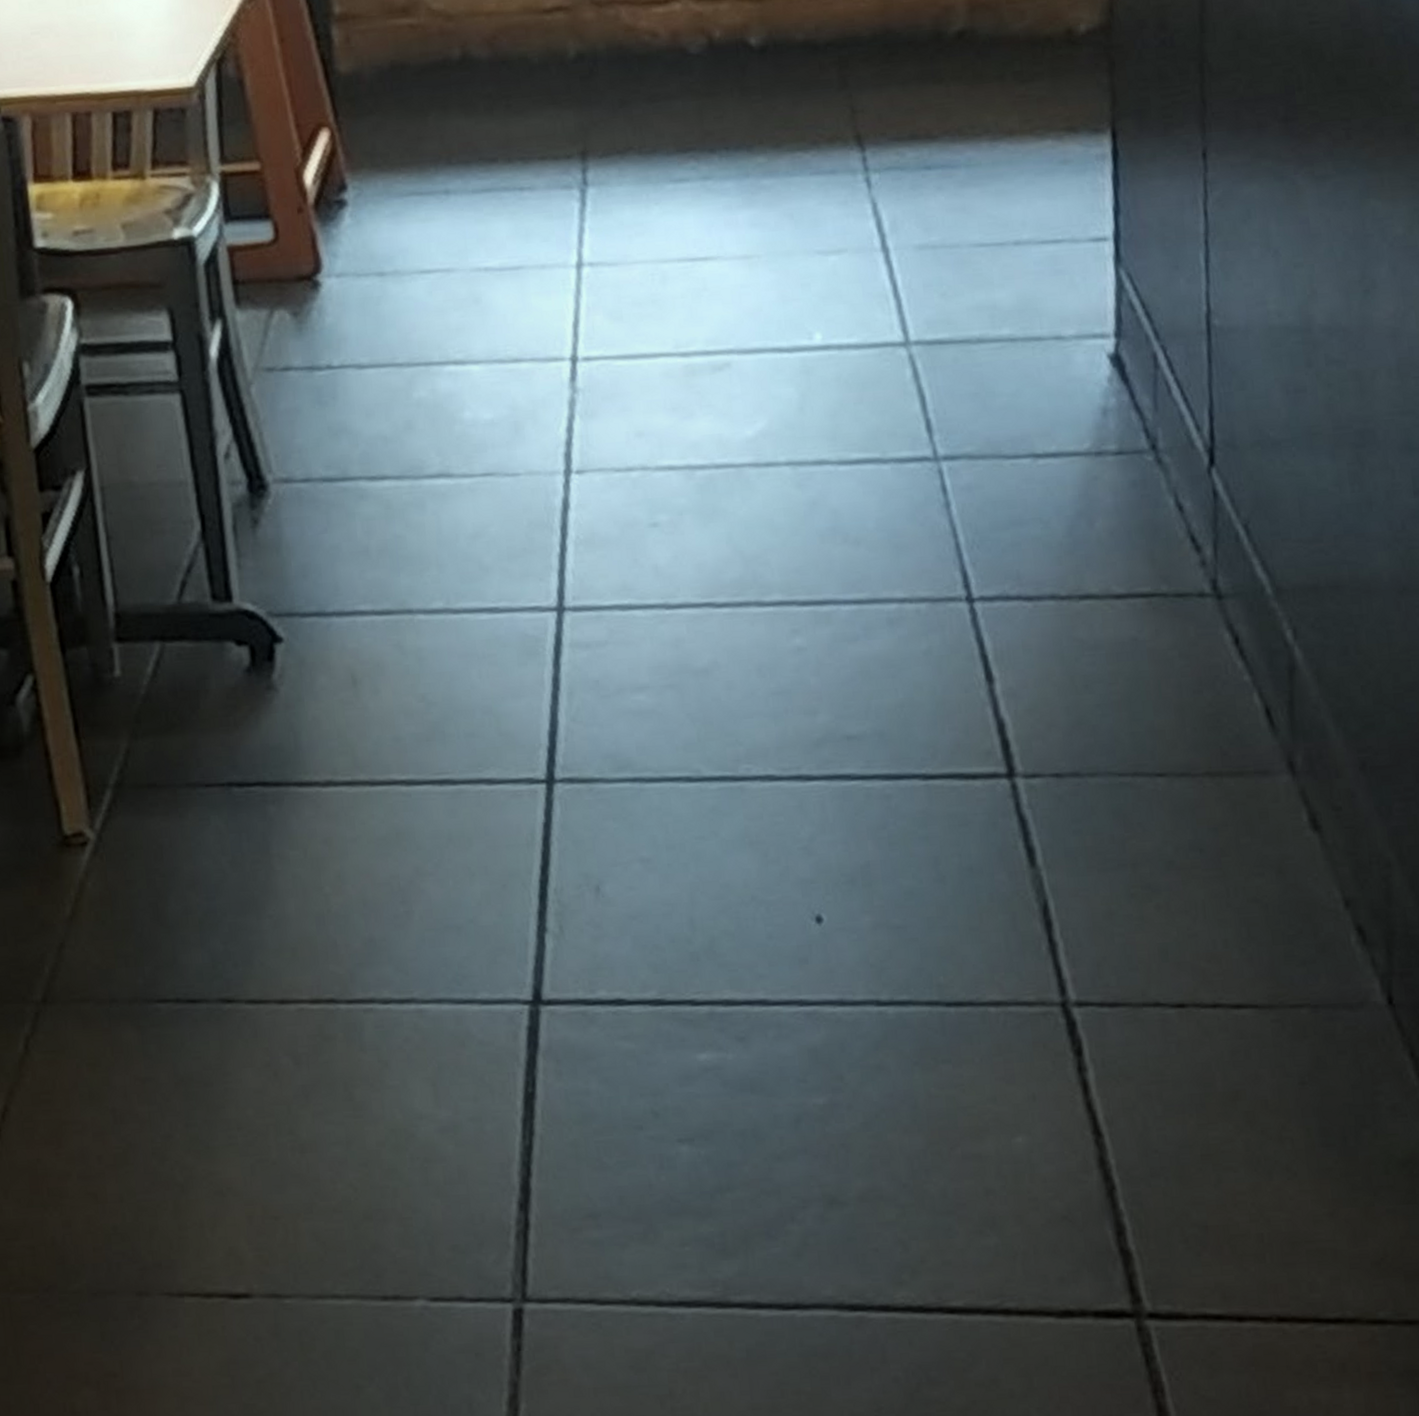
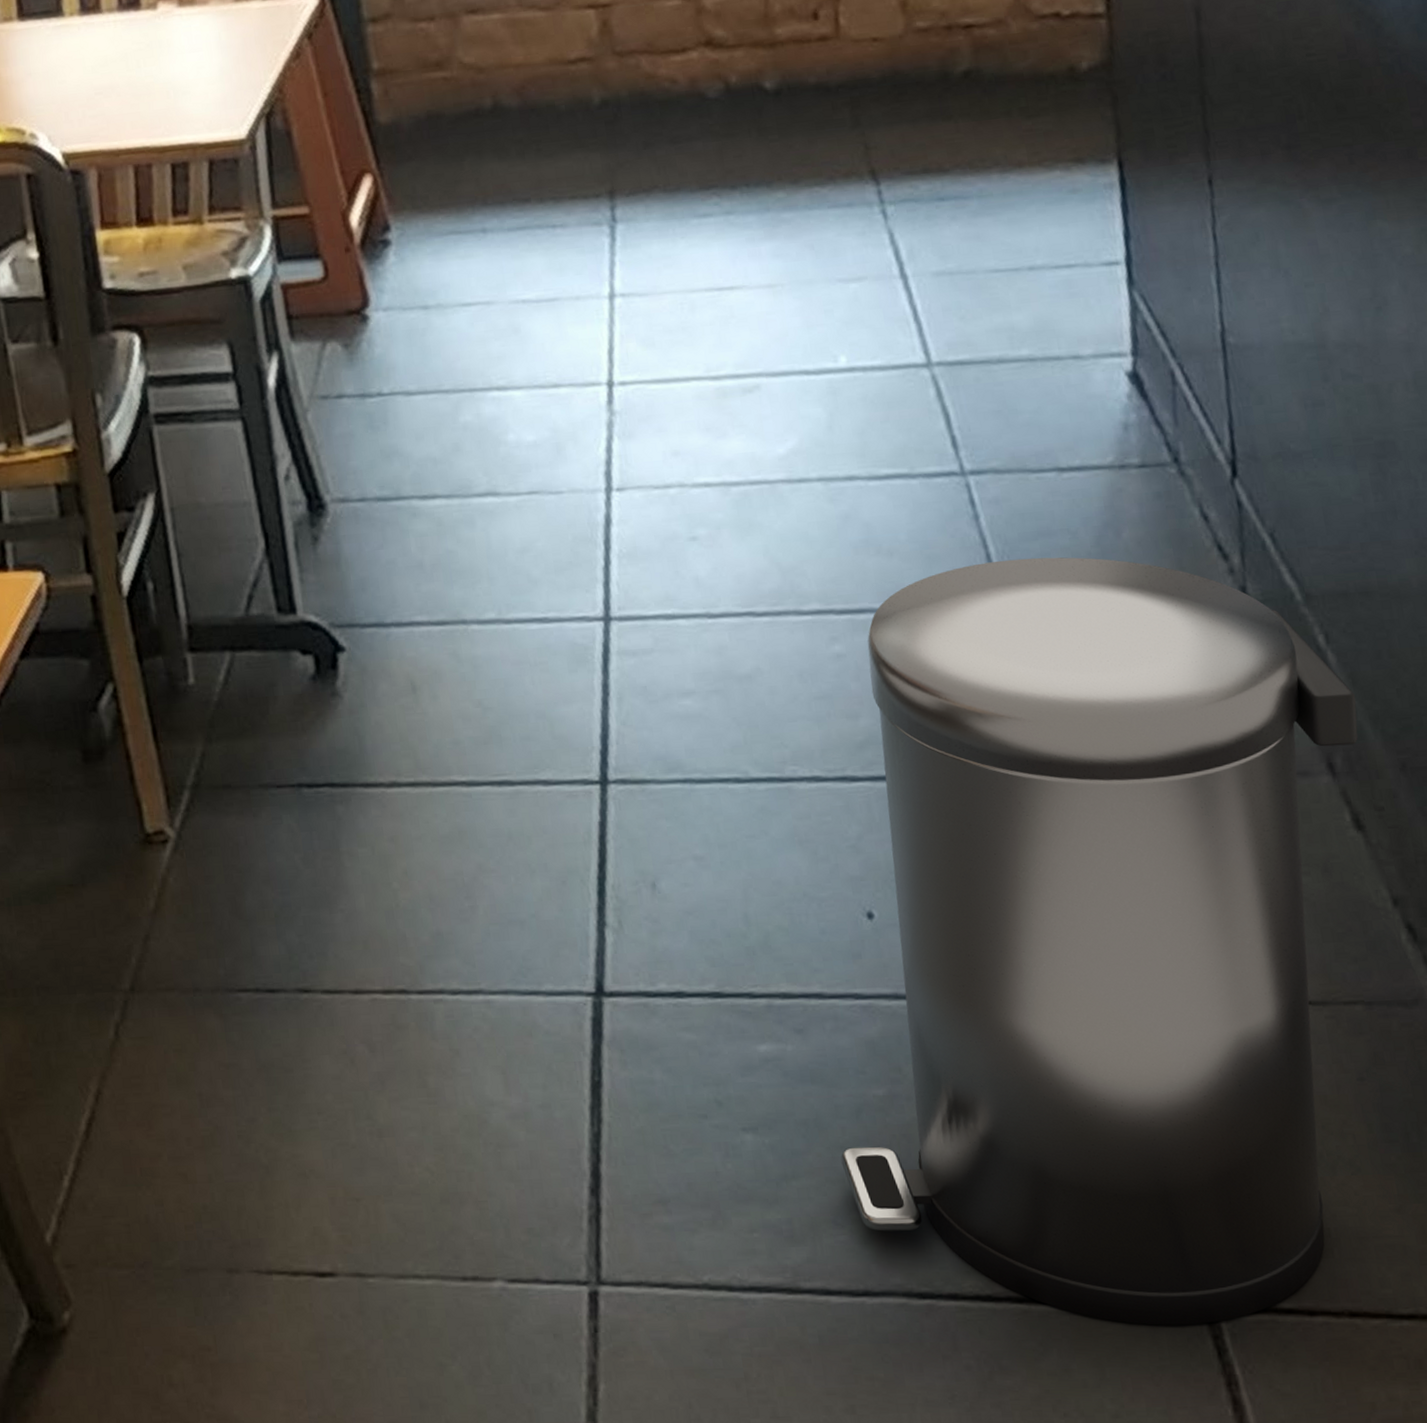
pedal bin: none [777,547,1321,1334] -> present [840,557,1358,1326]

